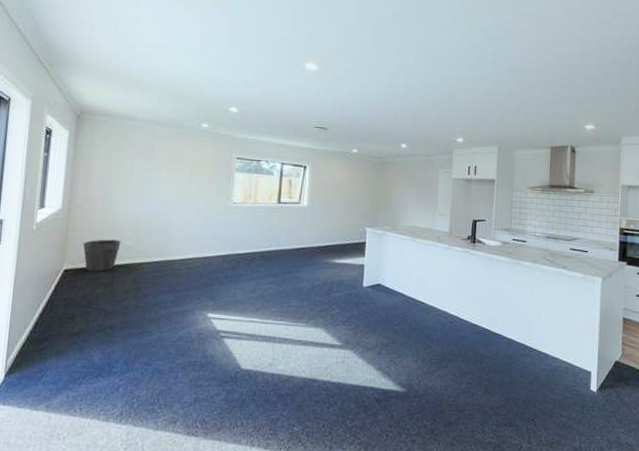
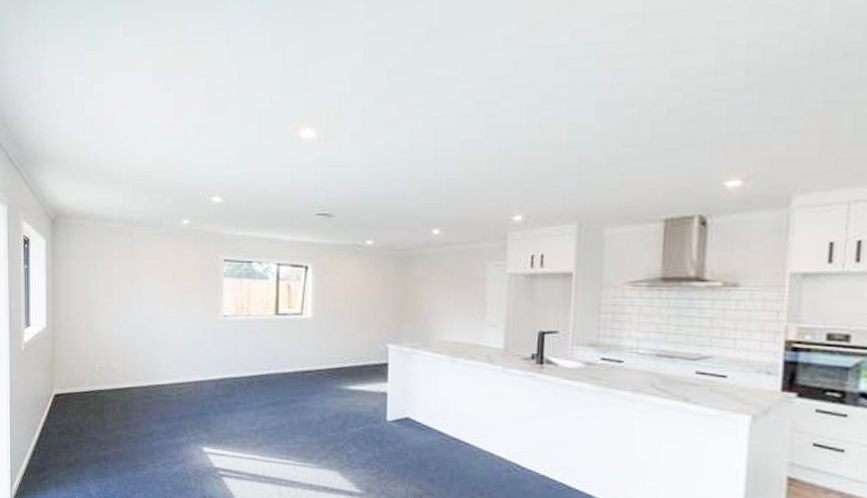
waste bin: present [83,239,121,272] -> none [70,360,107,397]

